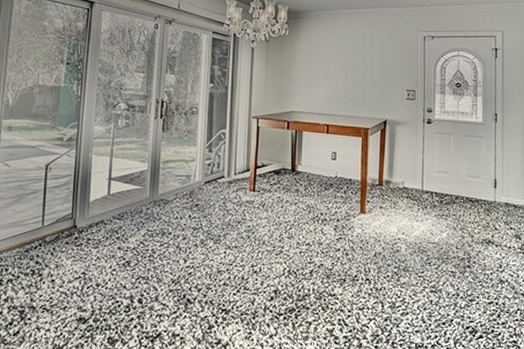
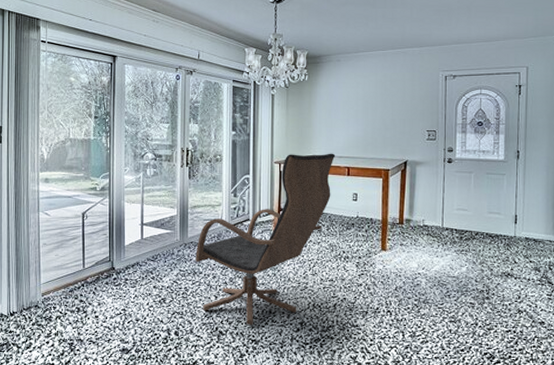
lounge chair: none [165,109,315,292] -> present [195,153,336,325]

